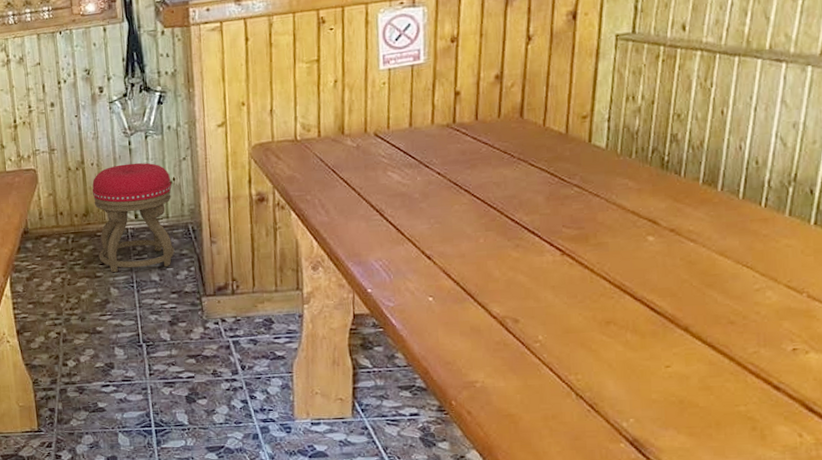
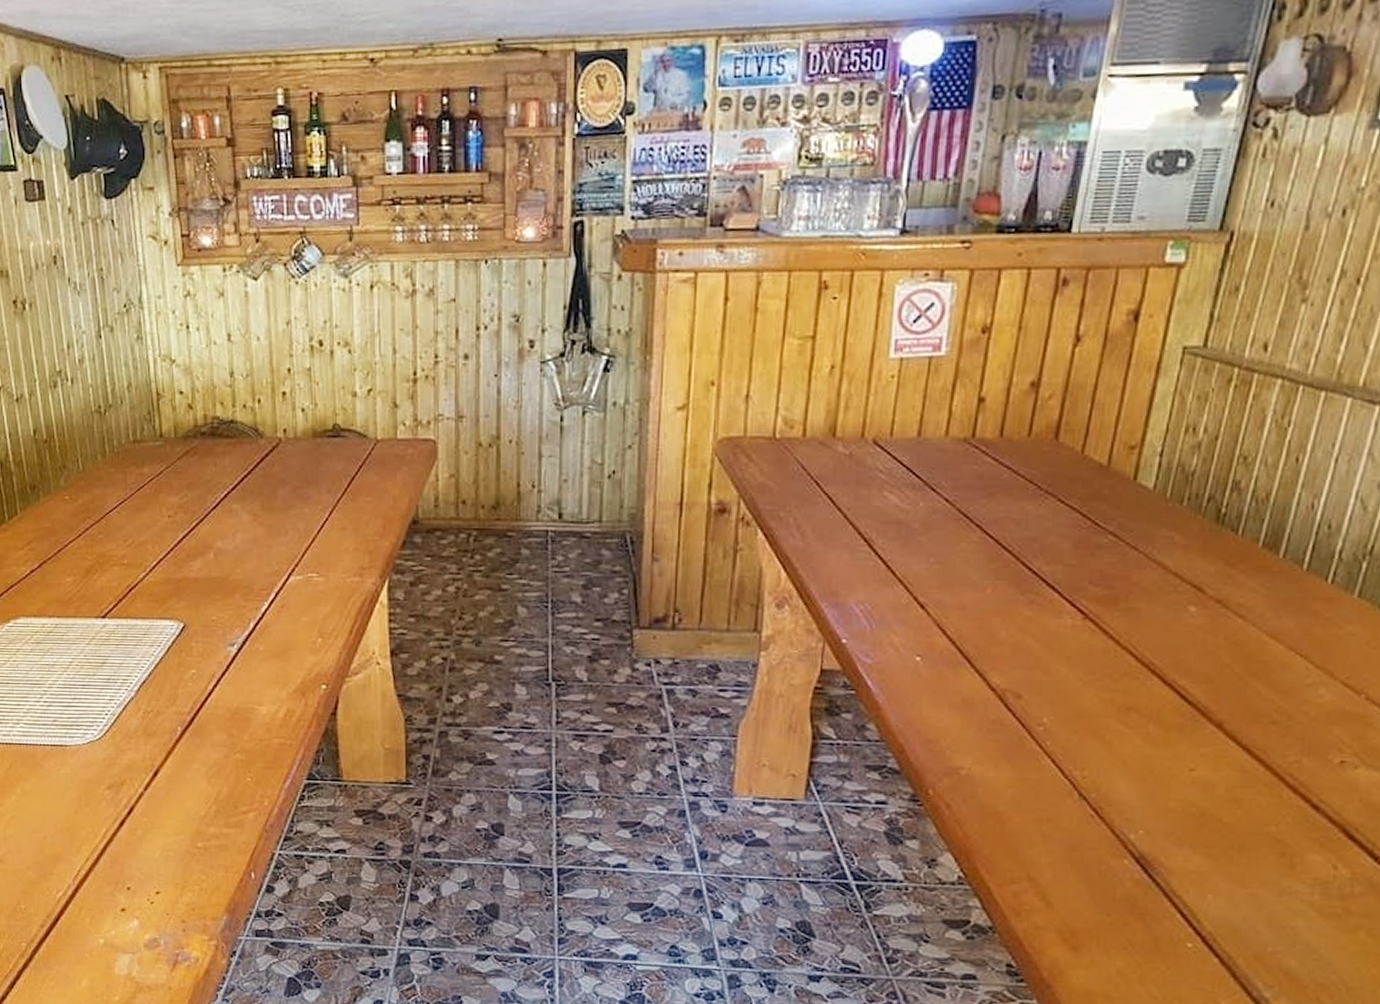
stool: present [92,162,175,273] -> none [506,445,610,587]

